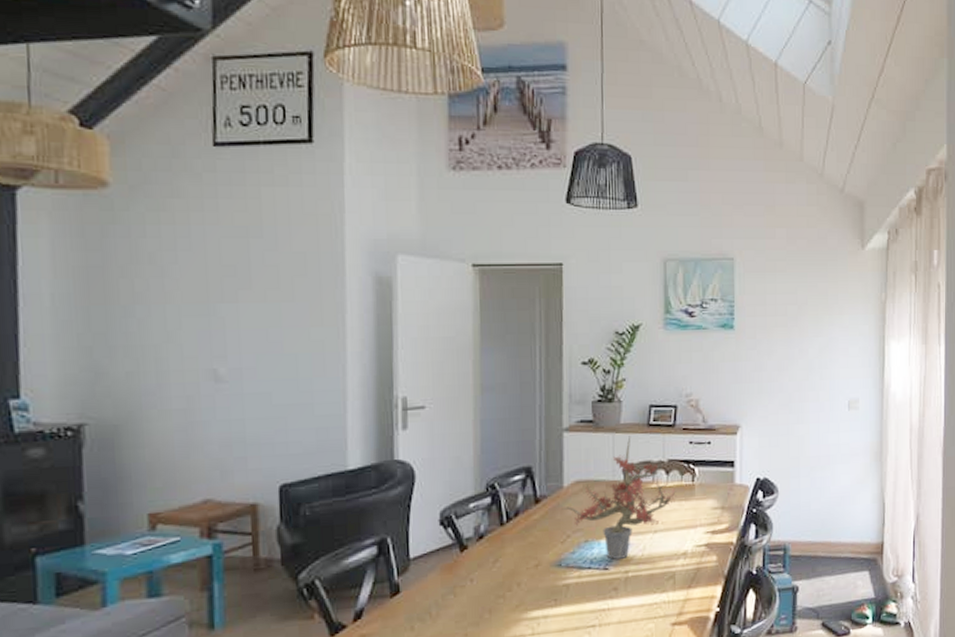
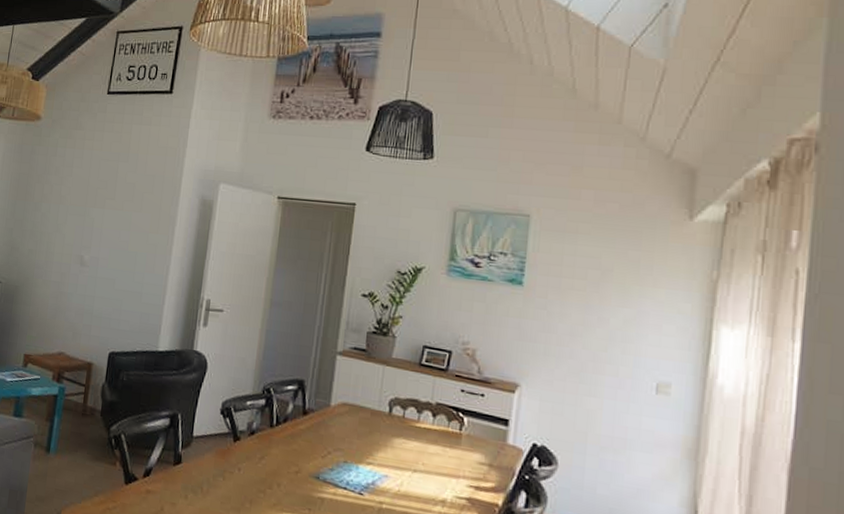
potted plant: present [561,436,676,559] -> none [326,371,441,489]

